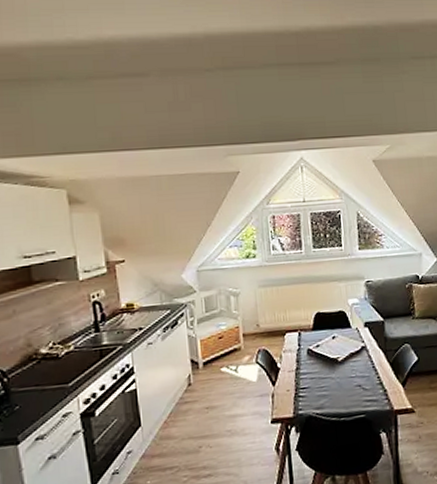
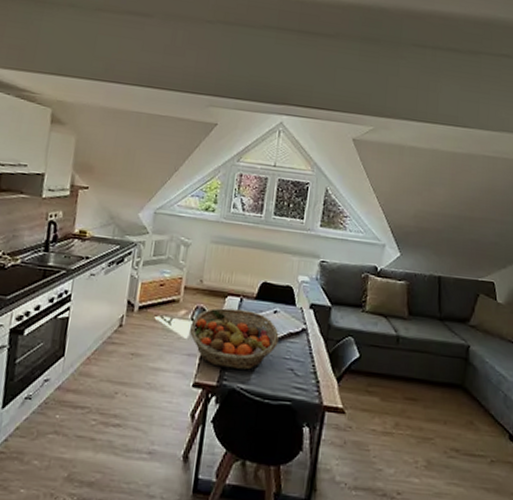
fruit basket: none [256,342,342,400] -> present [189,308,279,370]

